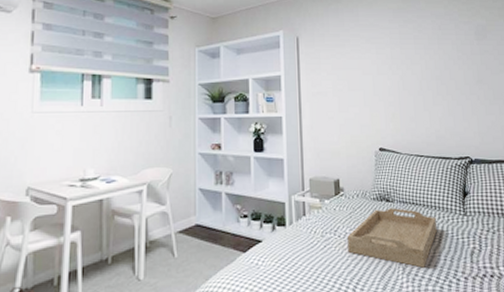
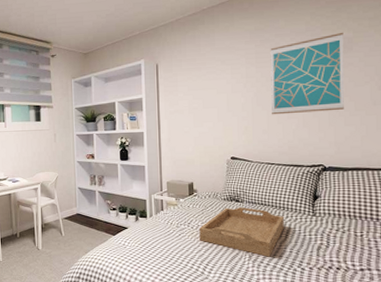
wall art: none [413,19,484,101] -> present [270,32,345,115]

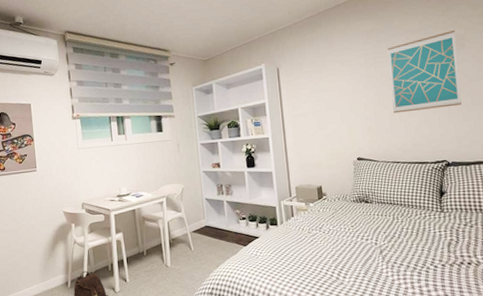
serving tray: present [199,207,284,257] -> none [331,208,414,257]

